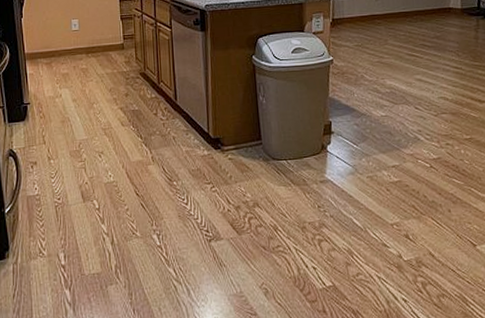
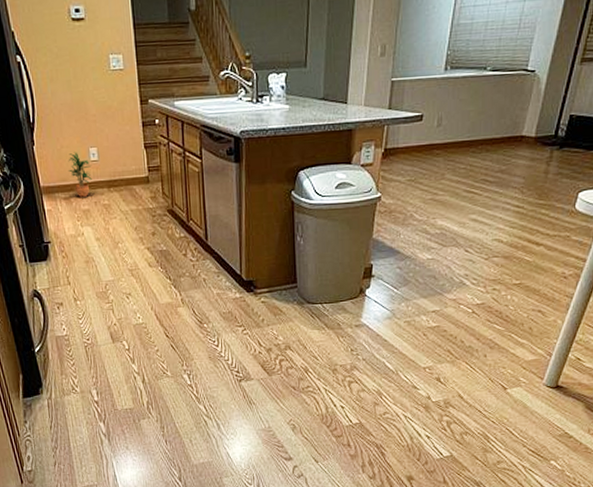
potted plant: none [51,23,73,62] -> present [67,152,92,197]

